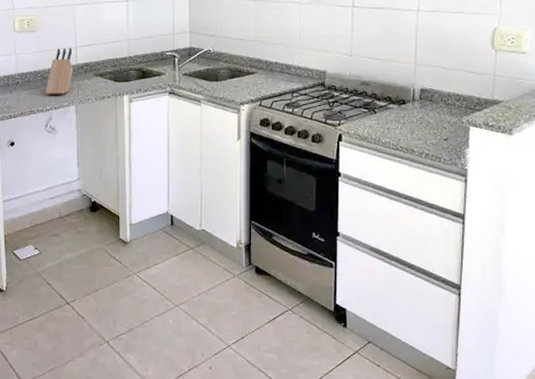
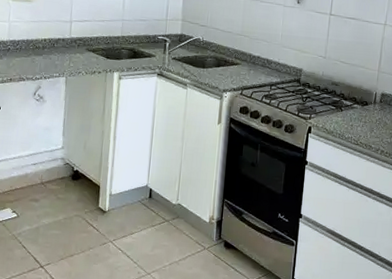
knife block: present [45,47,73,95] -> none [36,20,67,65]

